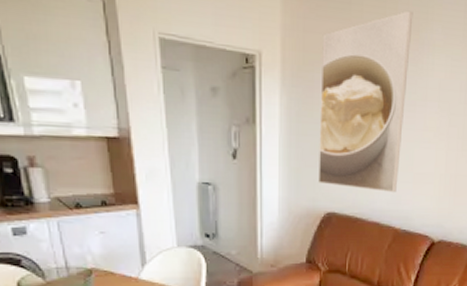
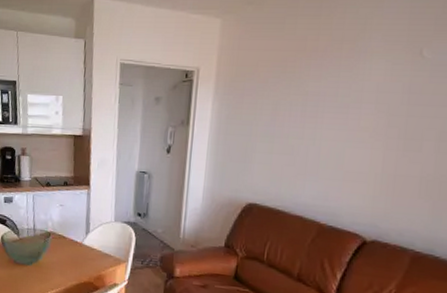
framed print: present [318,10,413,193] -> none [242,24,350,190]

